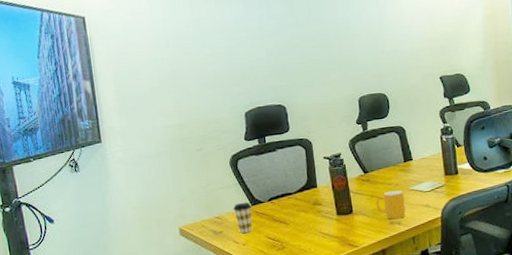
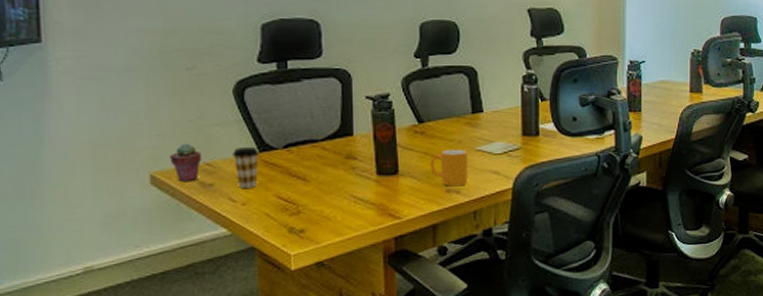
potted succulent: none [191,203,212,231] -> present [169,143,201,181]

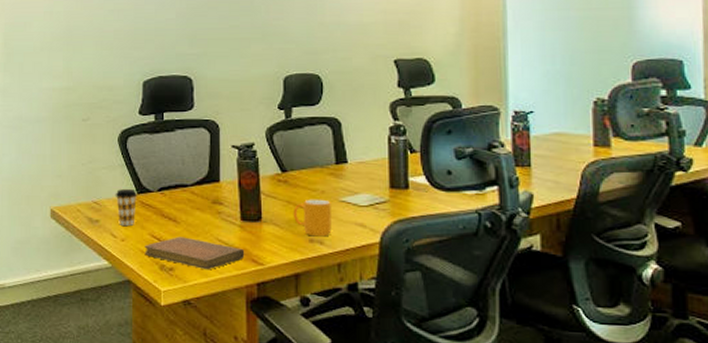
potted succulent: present [169,143,201,181] -> none [66,183,90,216]
notebook: none [270,196,382,229] -> present [144,236,245,270]

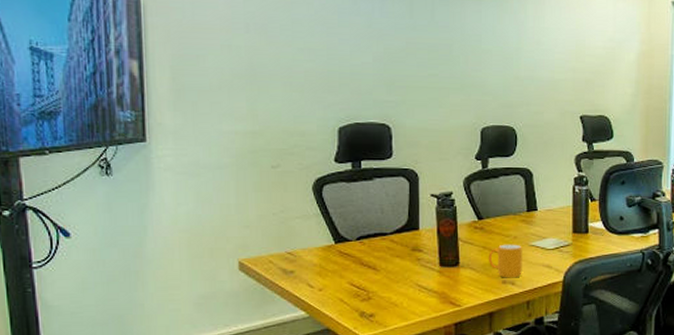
coffee cup: present [115,188,137,226] -> none [310,238,334,275]
notebook: present [144,236,245,270] -> none [344,284,443,315]

